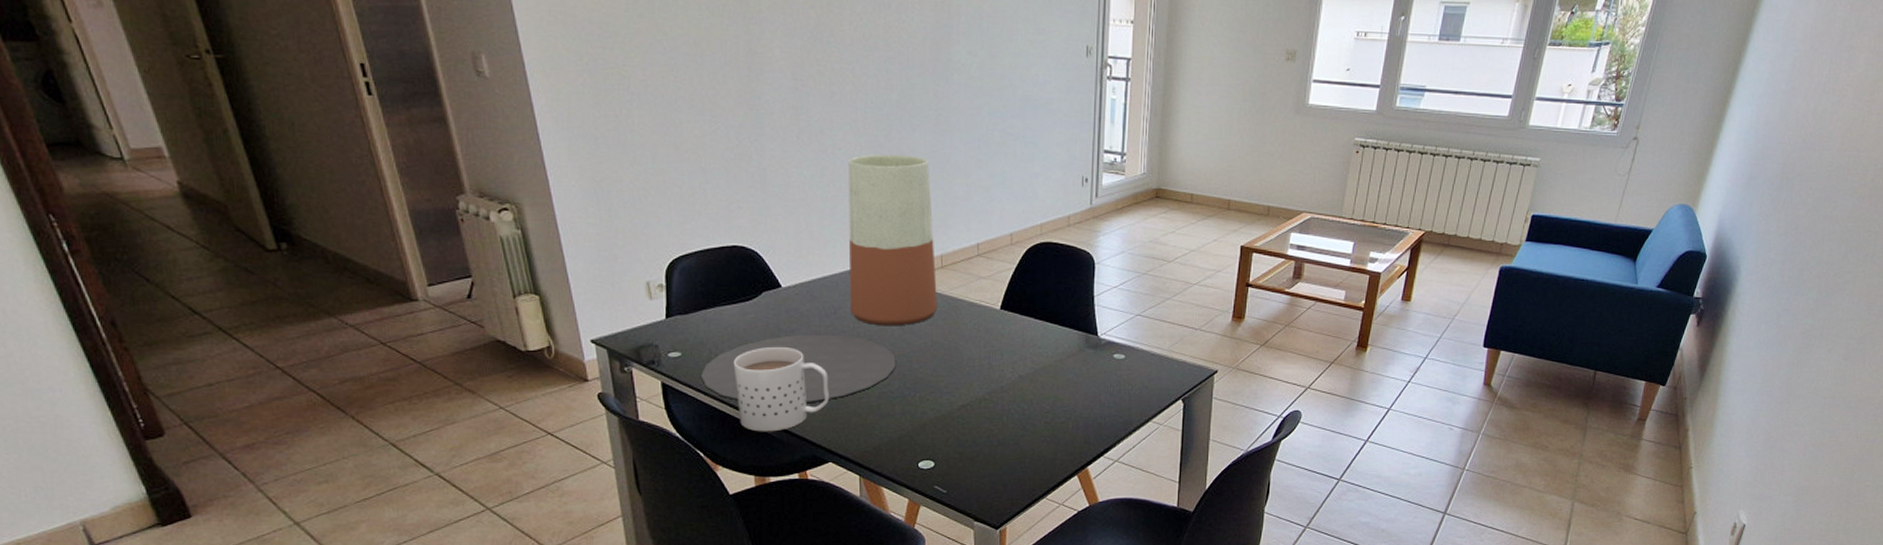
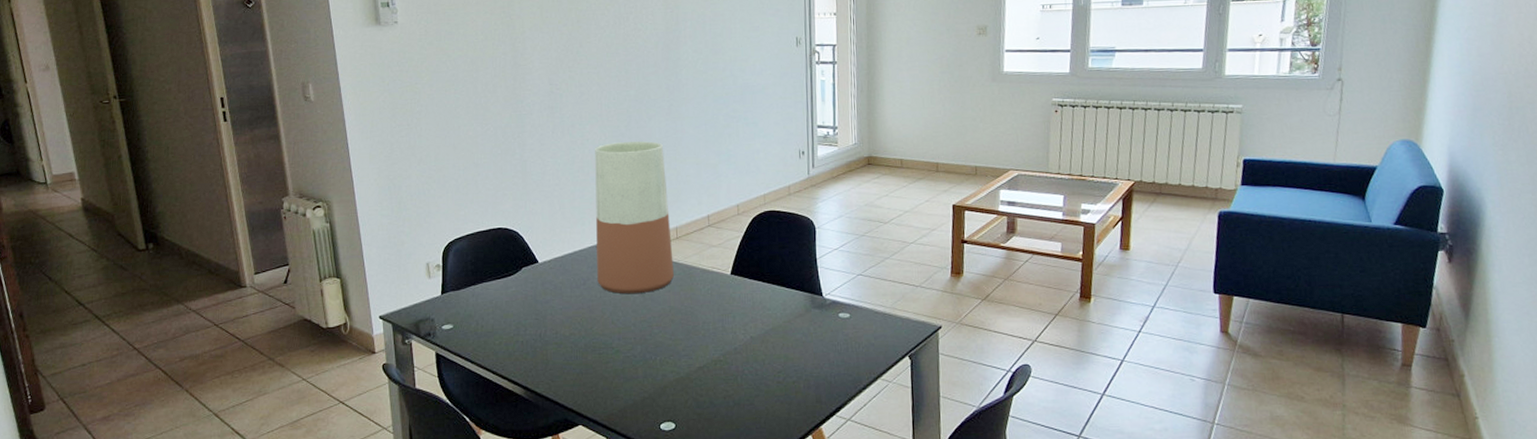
placemat: present [701,334,896,403] -> none [469,303,638,369]
mug: present [733,346,830,432] -> none [496,316,580,397]

